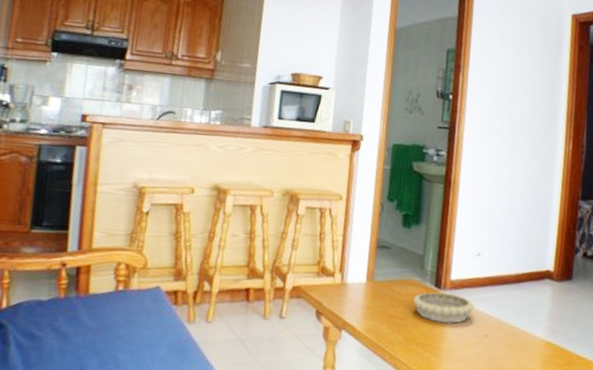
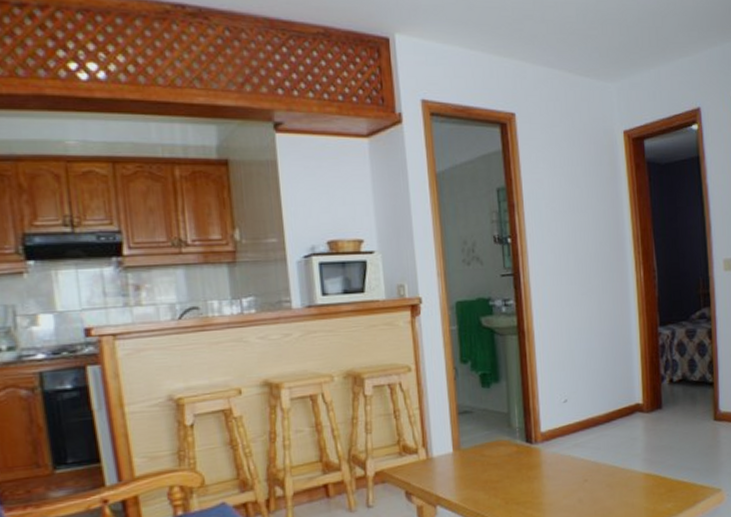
decorative bowl: present [413,292,474,324] -> none [505,446,569,478]

